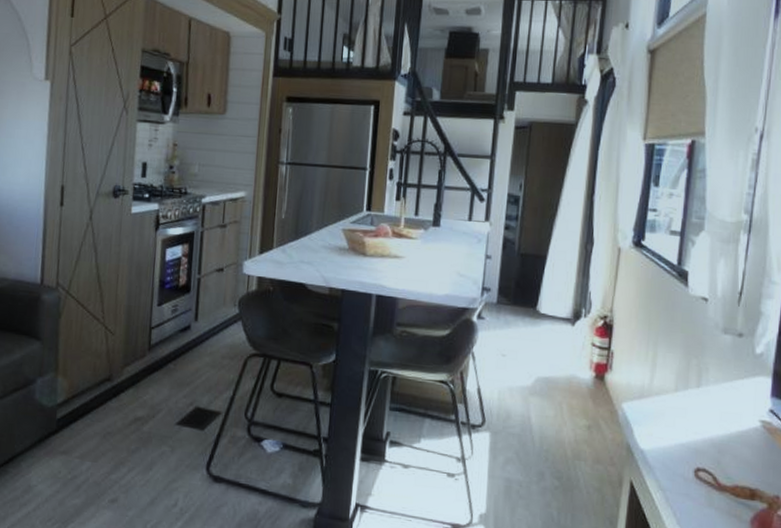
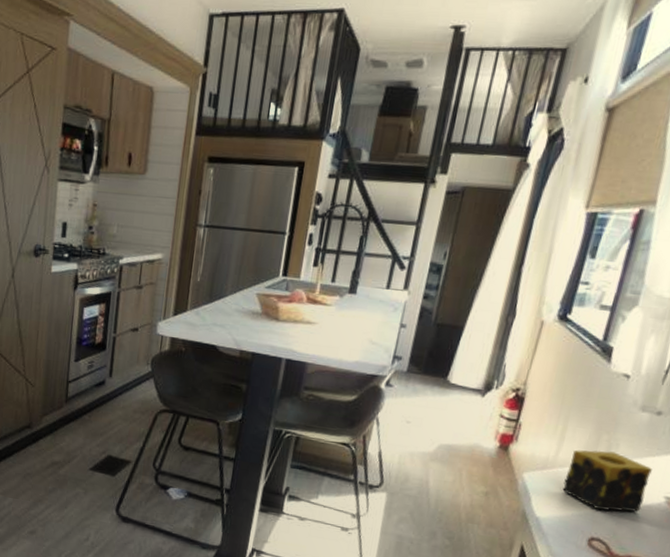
candle: none [662,375,743,439] -> present [562,450,652,512]

